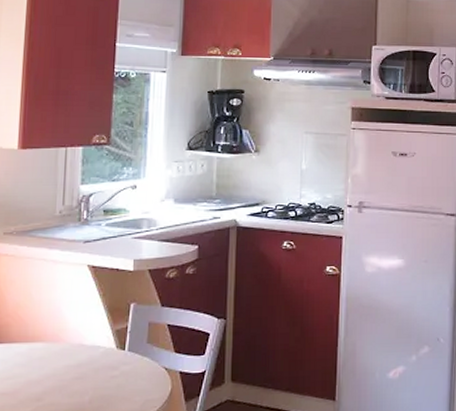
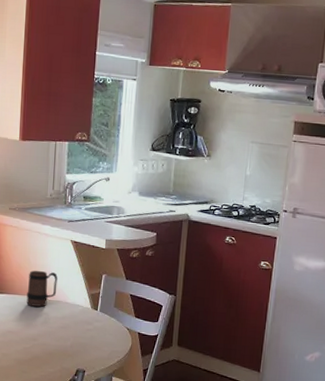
mug: none [27,307,70,356] -> present [26,270,58,307]

